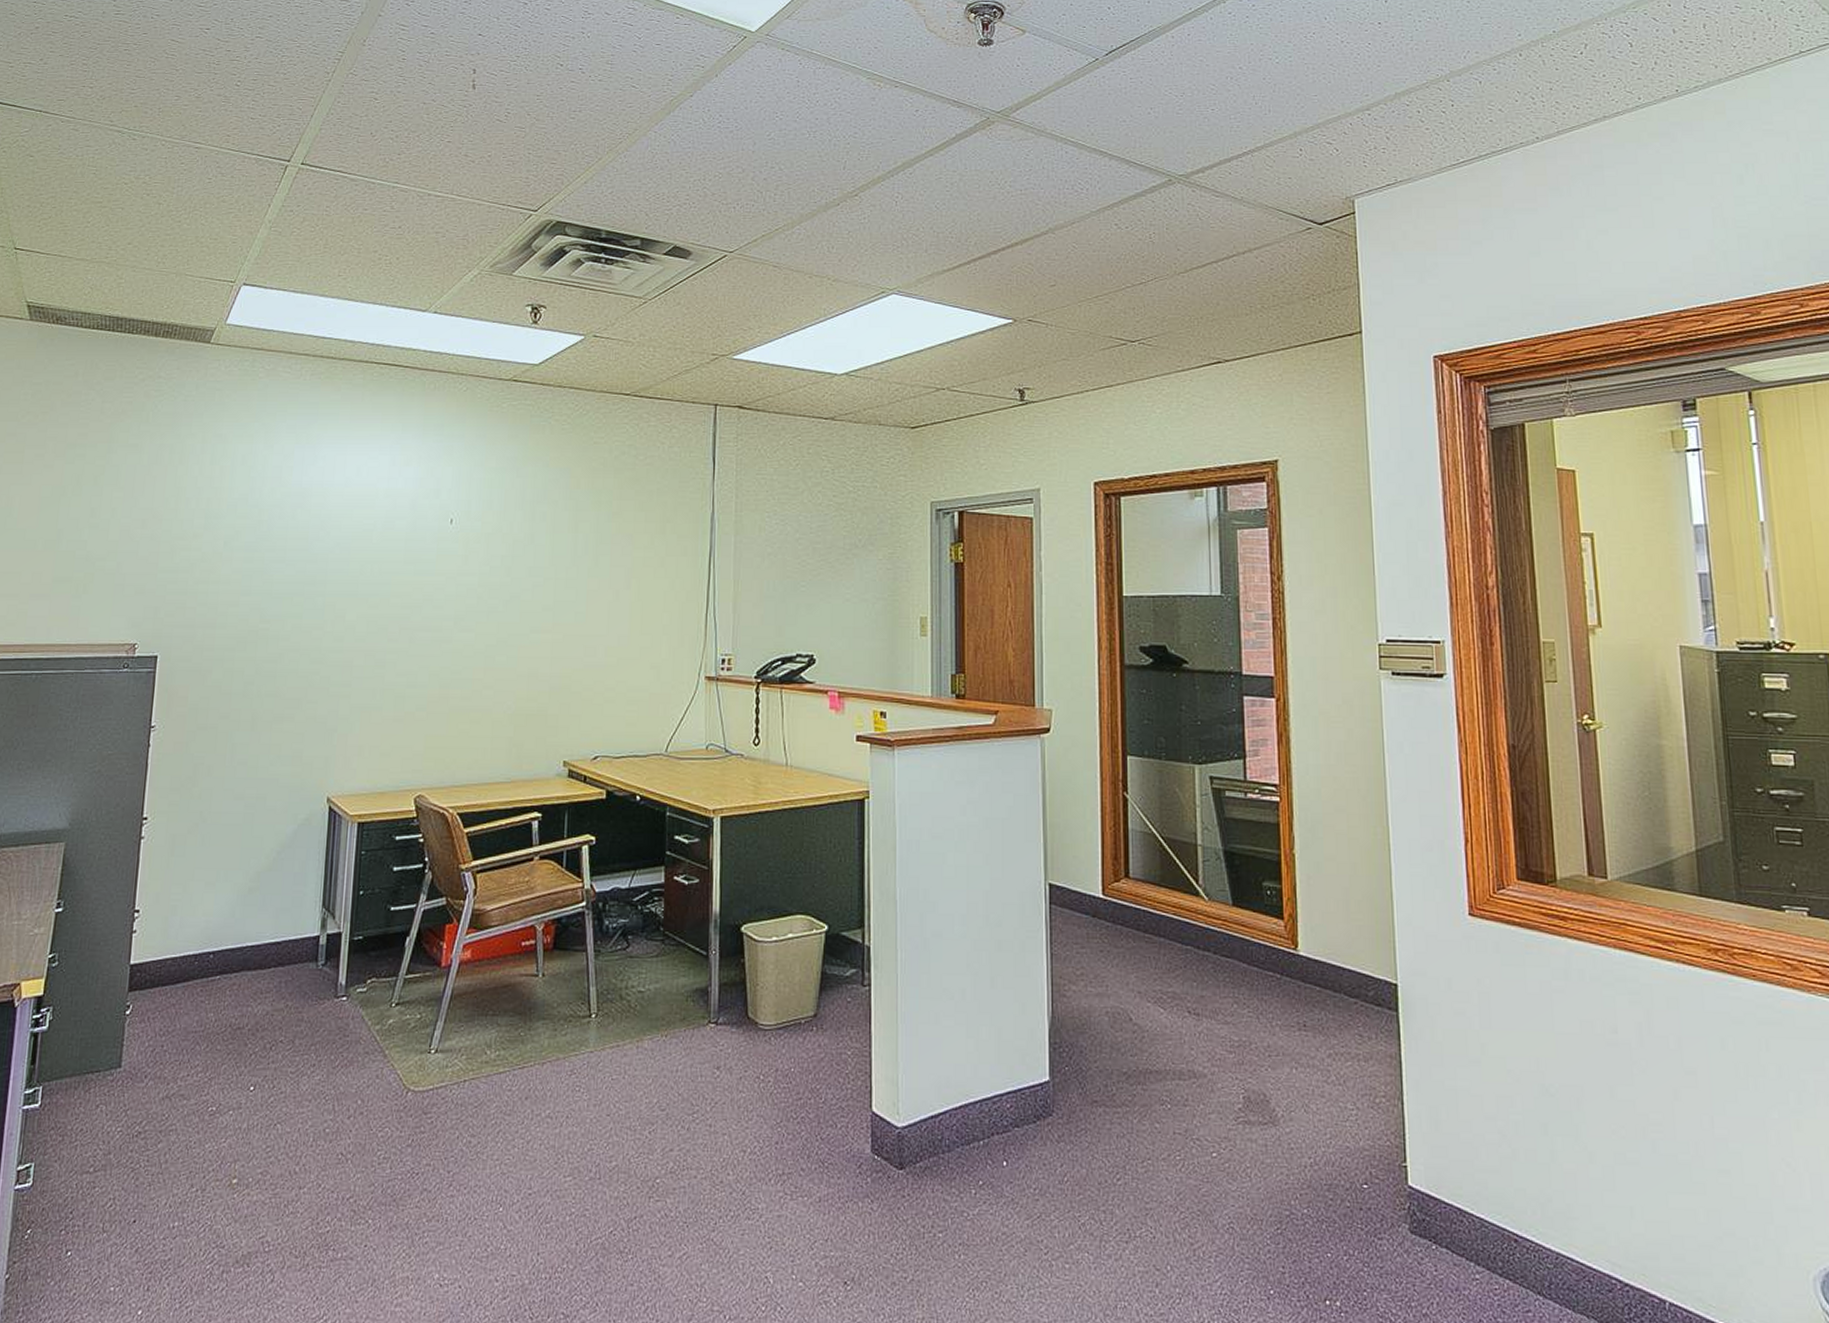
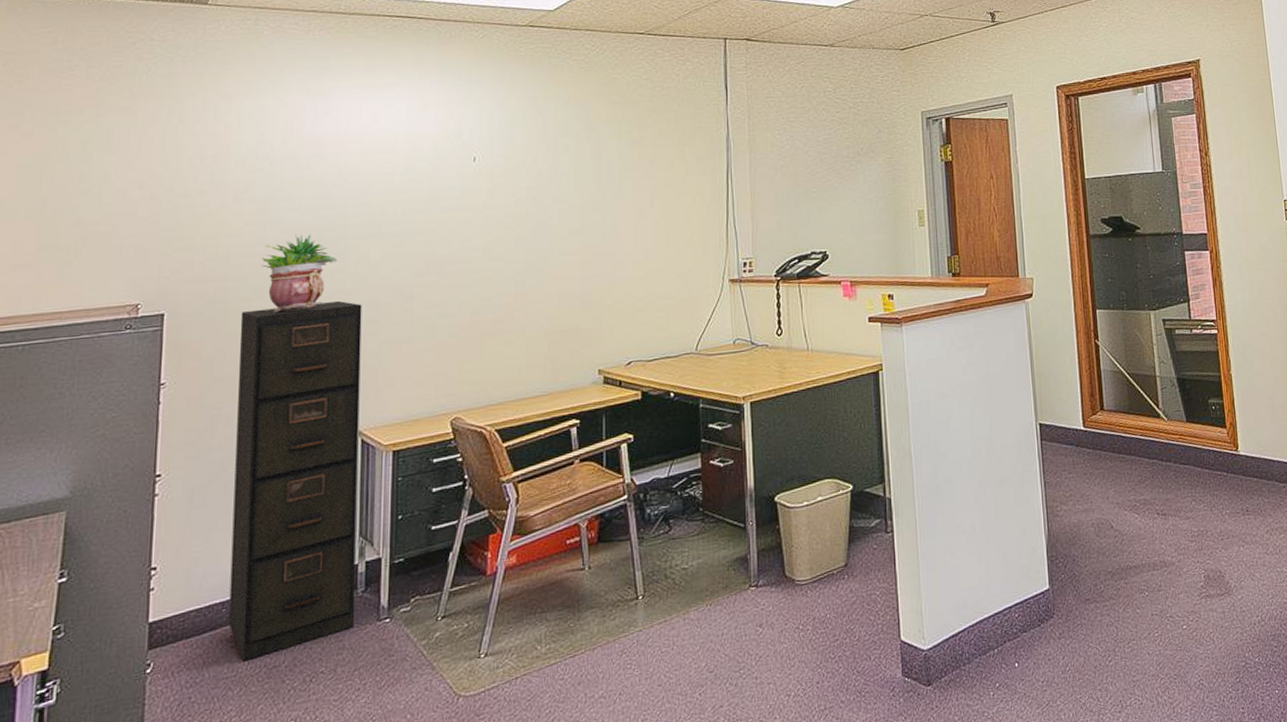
filing cabinet: none [199,659,337,1018] -> present [228,300,362,662]
potted plant: none [246,587,316,666] -> present [262,234,338,313]

